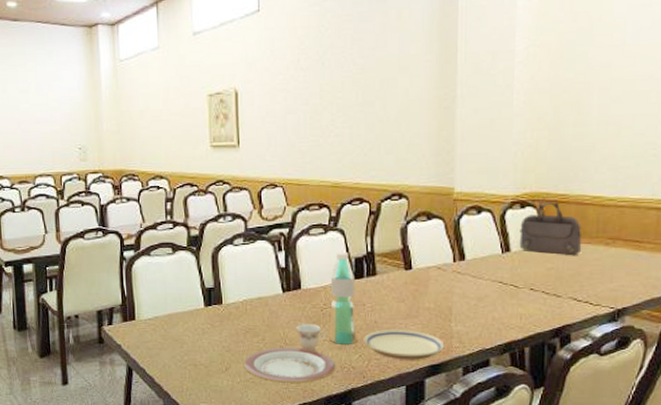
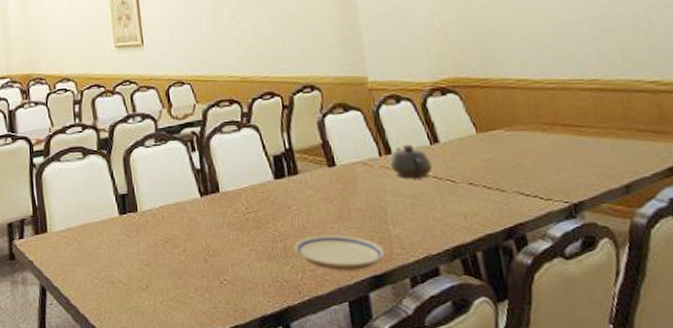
plate: present [244,347,336,383] -> none [166,259,267,302]
teacup: present [296,324,326,351] -> none [218,231,252,263]
water bottle: present [329,251,357,344] -> none [250,149,287,254]
teapot: none [463,252,500,282] -> present [390,144,433,178]
handbag: present [519,195,583,256] -> none [444,80,518,145]

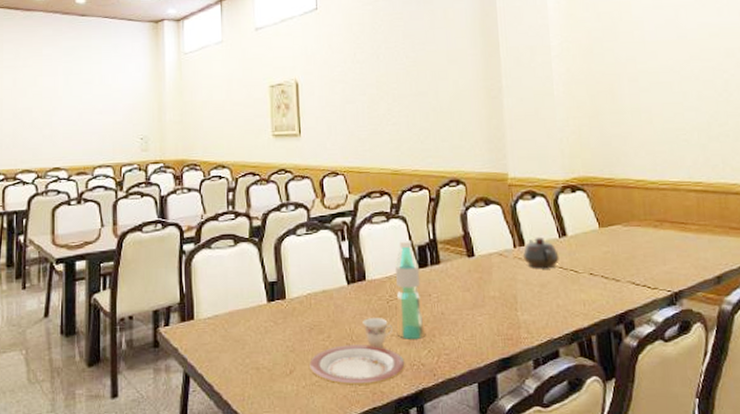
plate: none [166,259,267,302] -> present [309,344,405,385]
teacup: none [218,231,252,263] -> present [362,318,394,348]
water bottle: none [250,149,287,254] -> present [395,239,425,339]
plate: present [293,234,385,271] -> none [431,320,513,354]

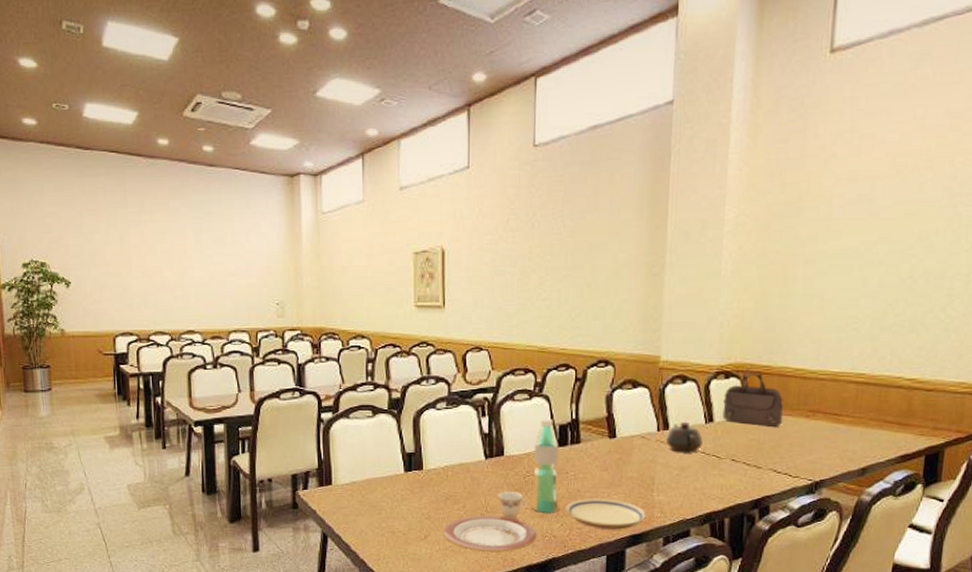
plate: none [431,320,513,354] -> present [565,497,646,530]
handbag: none [573,179,633,239] -> present [722,366,784,428]

